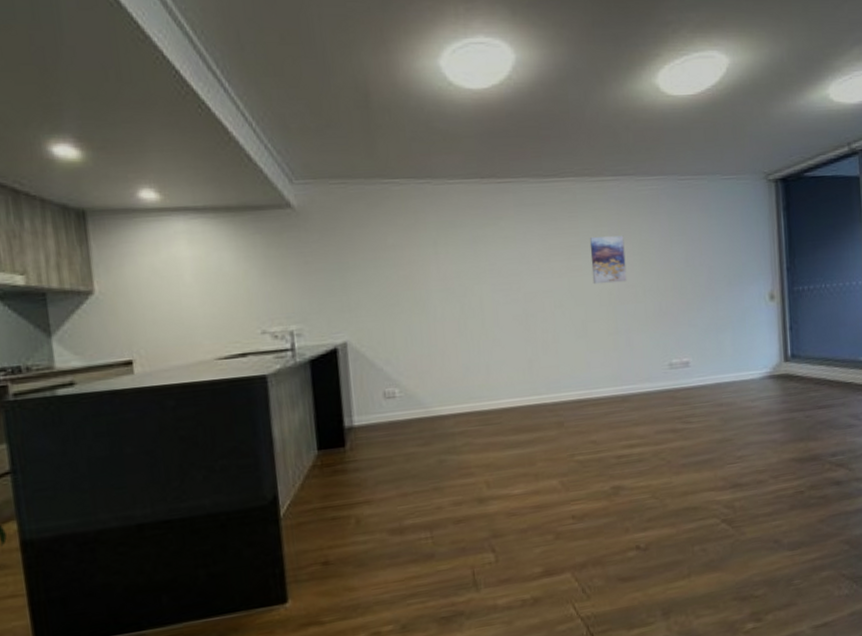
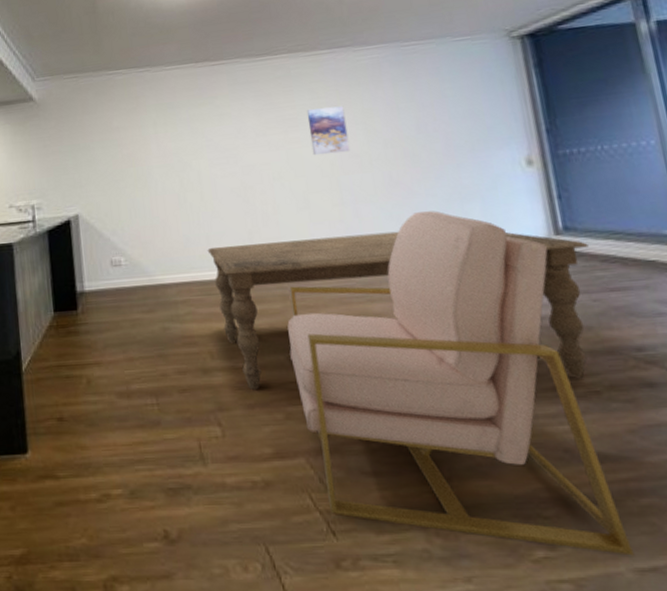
dining table: none [487,359,808,516] -> present [207,231,589,391]
chair: none [561,340,814,619] -> present [287,210,635,556]

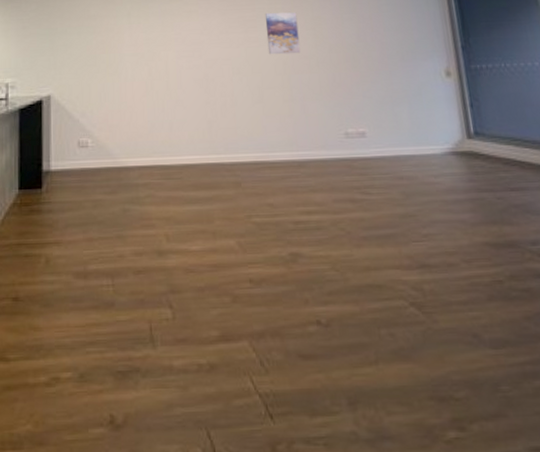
dining table: present [207,231,589,391] -> none [169,128,494,274]
chair: present [287,210,635,556] -> none [238,111,530,435]

